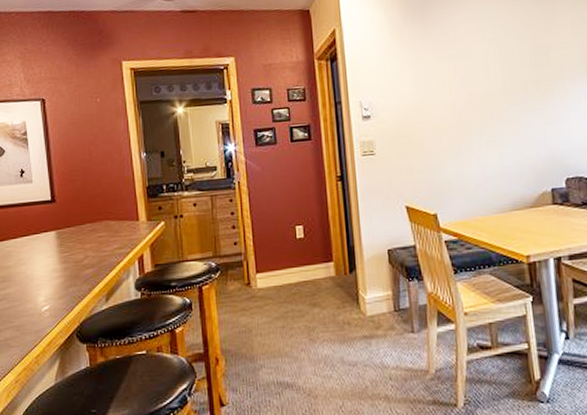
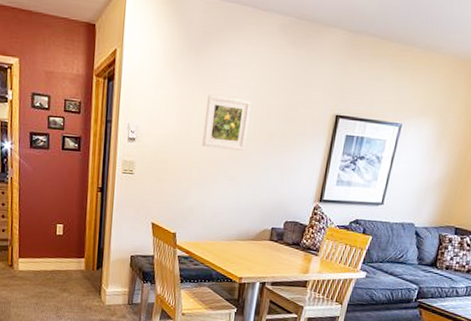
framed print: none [443,53,497,111] -> present [202,95,251,151]

